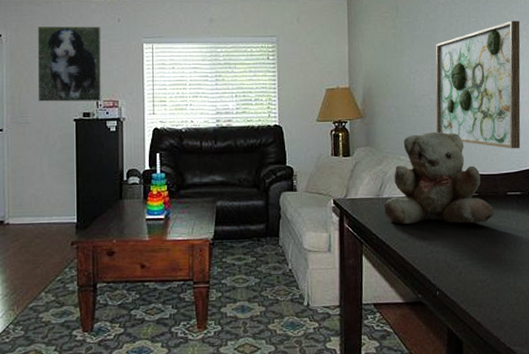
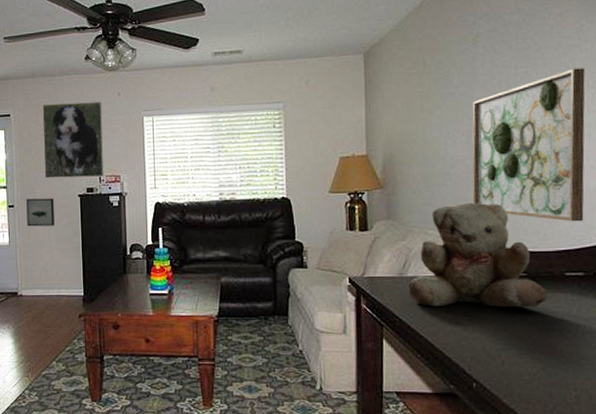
wall art: none [17,122,47,152] -> present [26,198,54,227]

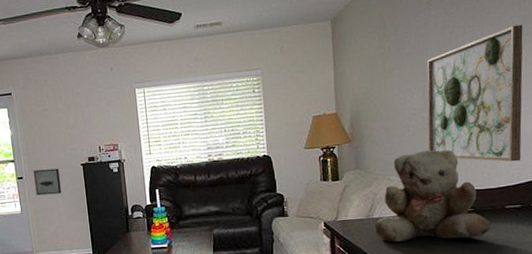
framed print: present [42,101,104,178] -> none [41,77,103,151]

